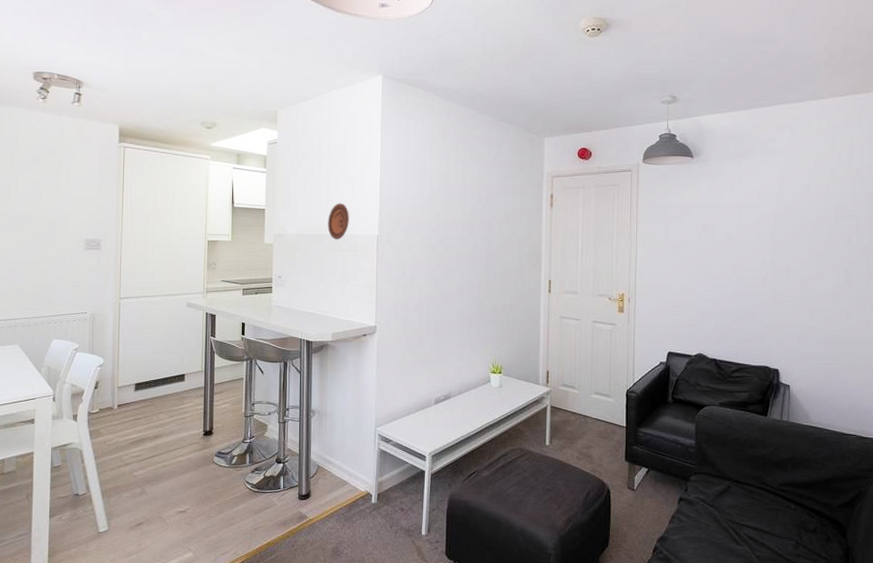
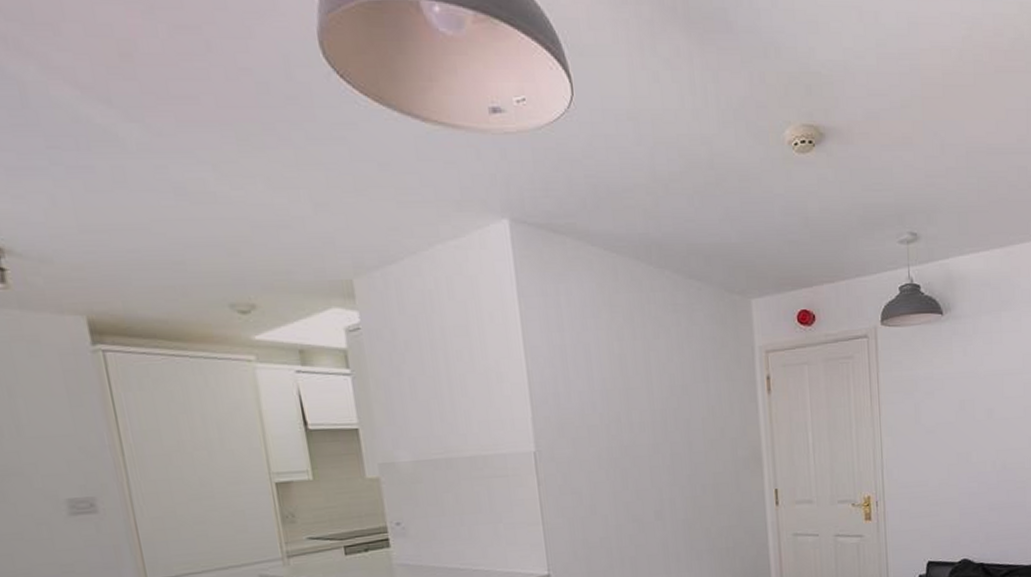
decorative plate: present [327,203,349,240] -> none [457,410,491,464]

